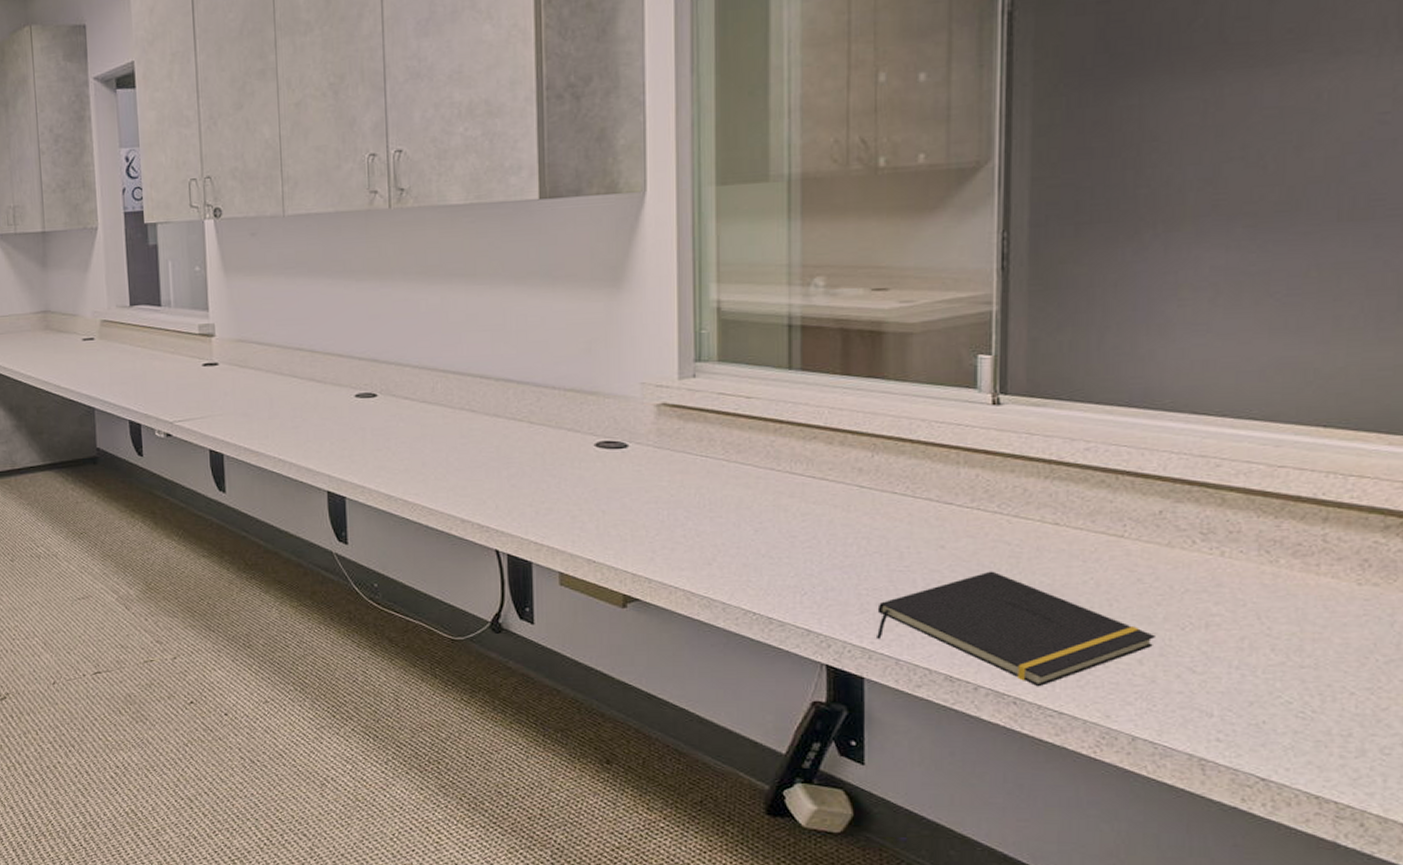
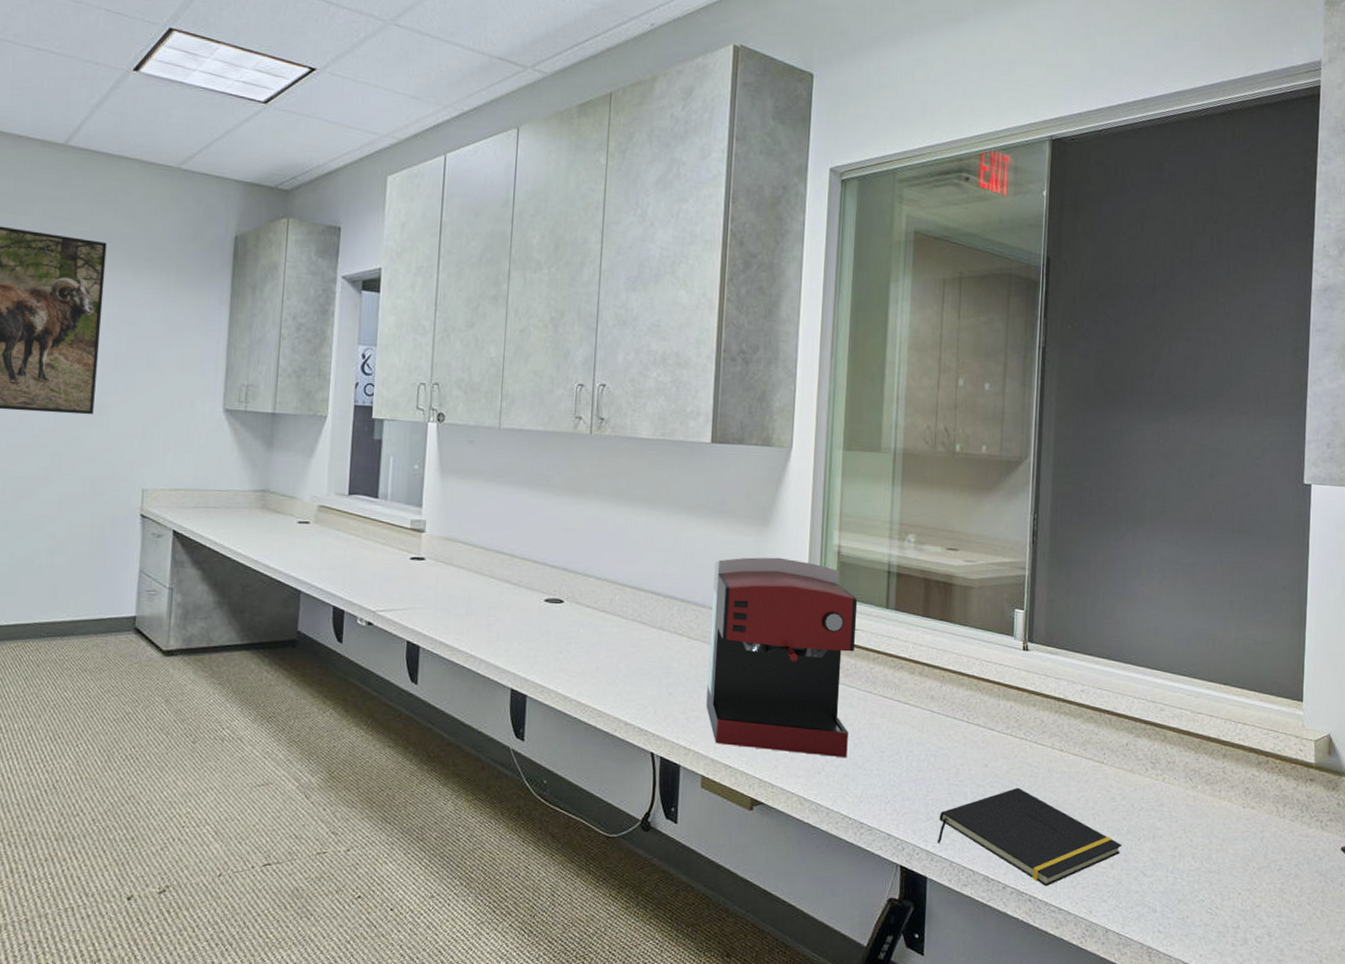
coffee maker: none [555,322,749,546] -> present [706,557,858,758]

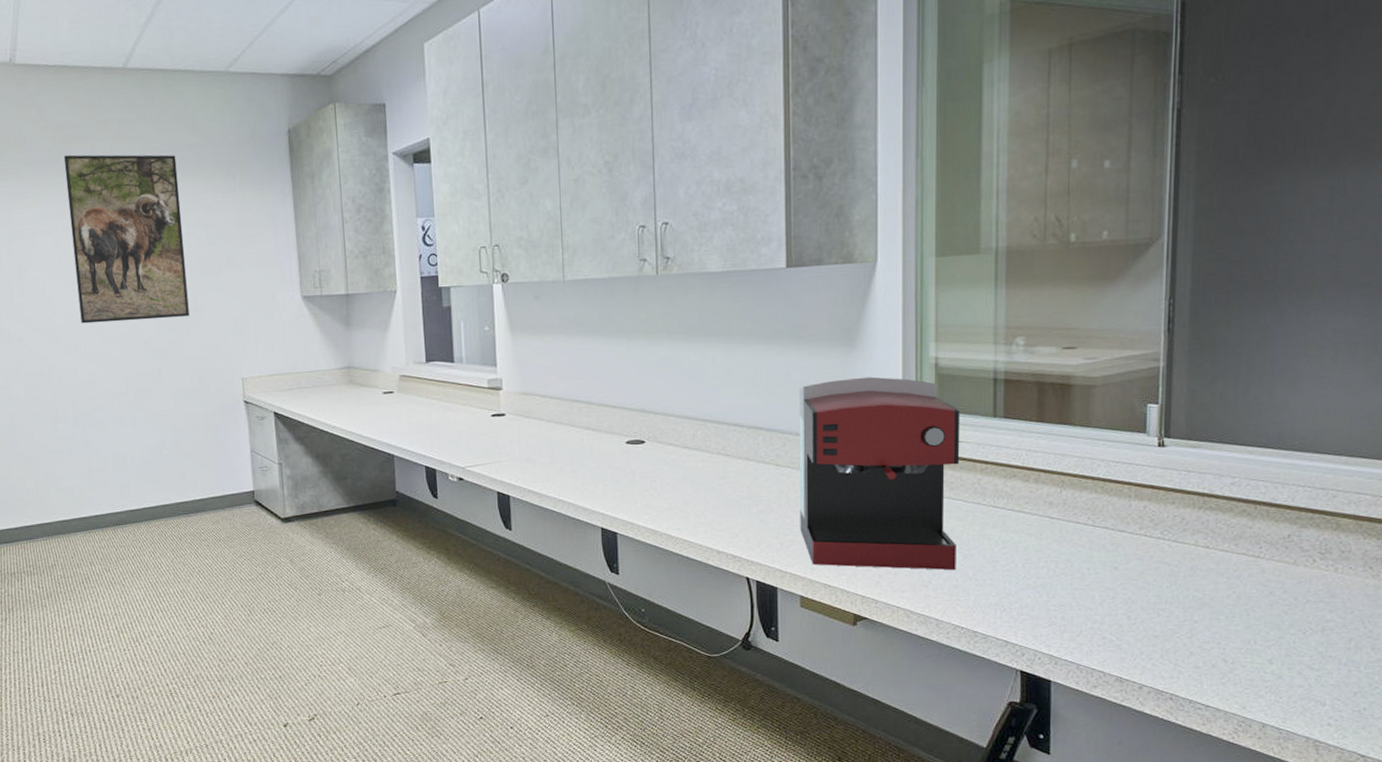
notepad: present [936,787,1122,887] -> none [1060,588,1283,685]

